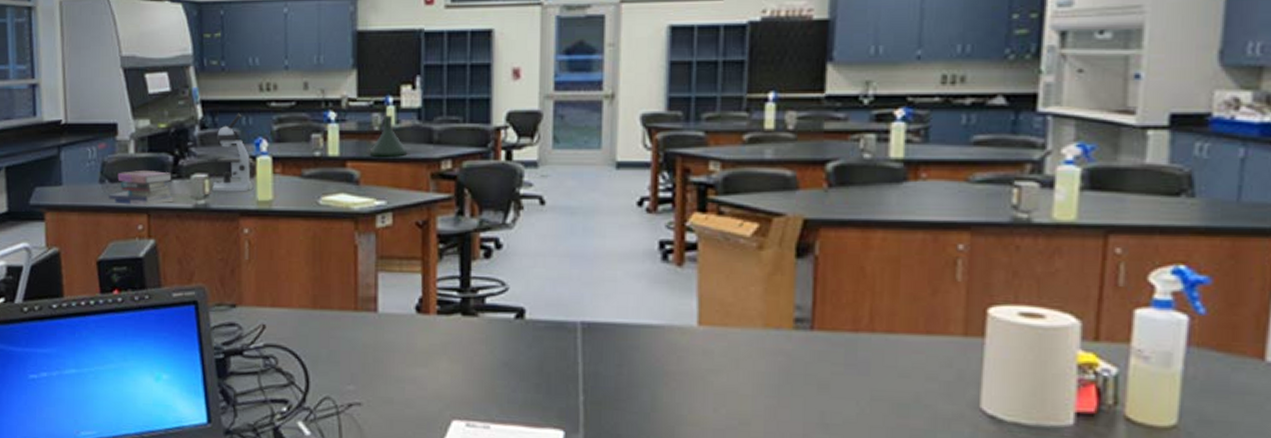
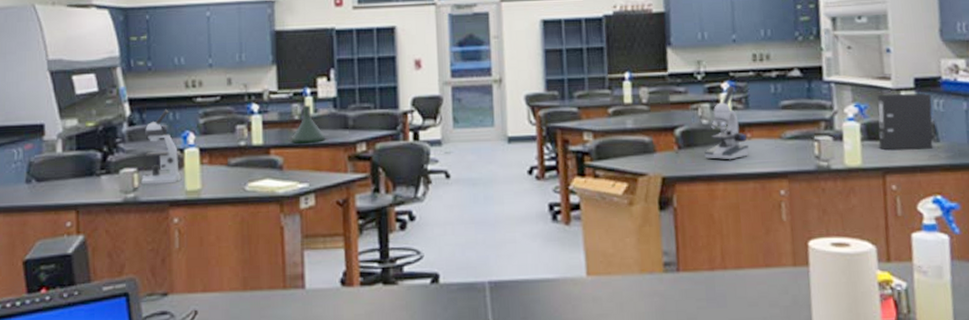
books: present [108,169,174,206] -> none [35,167,103,204]
microscope: none [862,113,922,204] -> present [704,85,749,160]
binder: none [1104,134,1193,206] -> present [877,93,933,151]

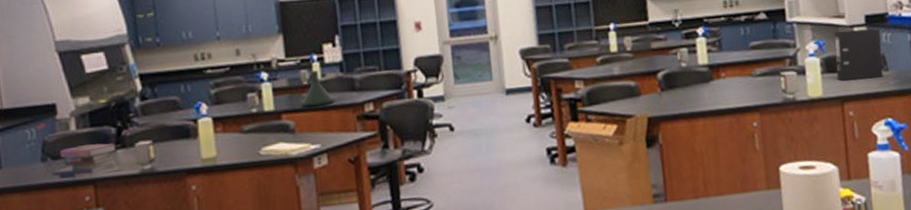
books: none [35,167,103,204] -> present [52,143,120,180]
microscope: present [141,109,182,186] -> none [157,82,197,157]
microscope: present [704,85,749,160] -> none [685,30,724,99]

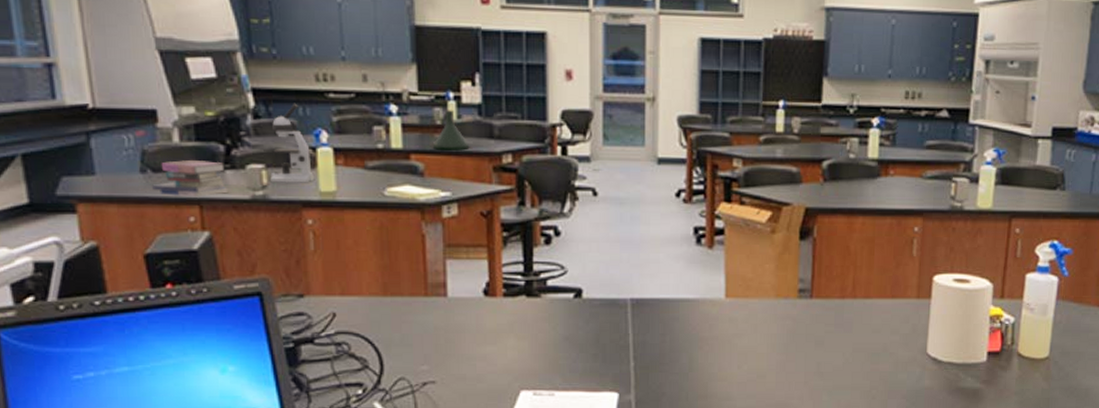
microscope: none [157,82,197,157] -> present [270,103,315,184]
binder: present [834,28,884,82] -> none [1010,142,1065,197]

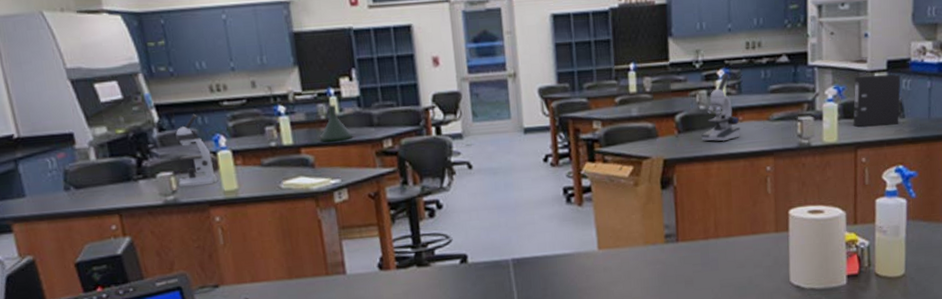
books: present [152,159,229,198] -> none [76,174,143,209]
microscope: none [848,122,890,195] -> present [701,72,741,142]
binder: none [1010,142,1065,197] -> present [853,74,901,128]

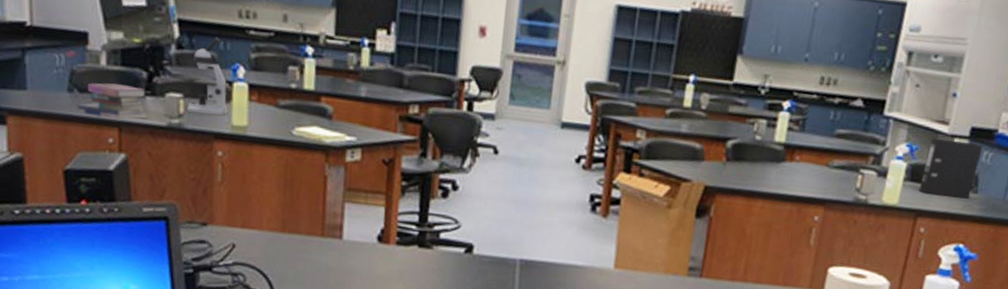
books: none [76,174,143,209] -> present [77,83,147,121]
flask: present [320,104,352,143] -> none [344,55,378,98]
microscope: present [701,72,741,142] -> none [750,105,795,180]

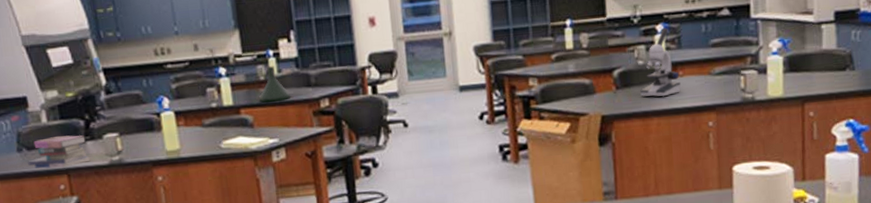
microscope: present [187,37,229,116] -> none [122,76,162,149]
flask: none [344,55,378,98] -> present [259,65,290,103]
microscope: none [750,105,795,180] -> present [640,27,681,98]
binder: present [918,139,983,199] -> none [799,25,850,81]

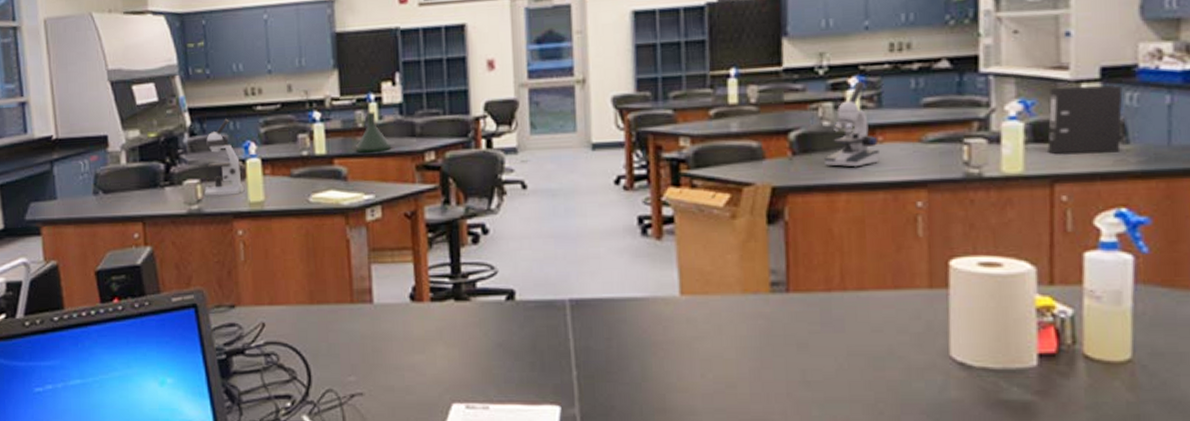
books: present [28,135,90,169] -> none [103,179,168,215]
microscope: none [122,76,162,149] -> present [204,118,245,198]
binder: none [799,25,850,81] -> present [1047,85,1123,155]

